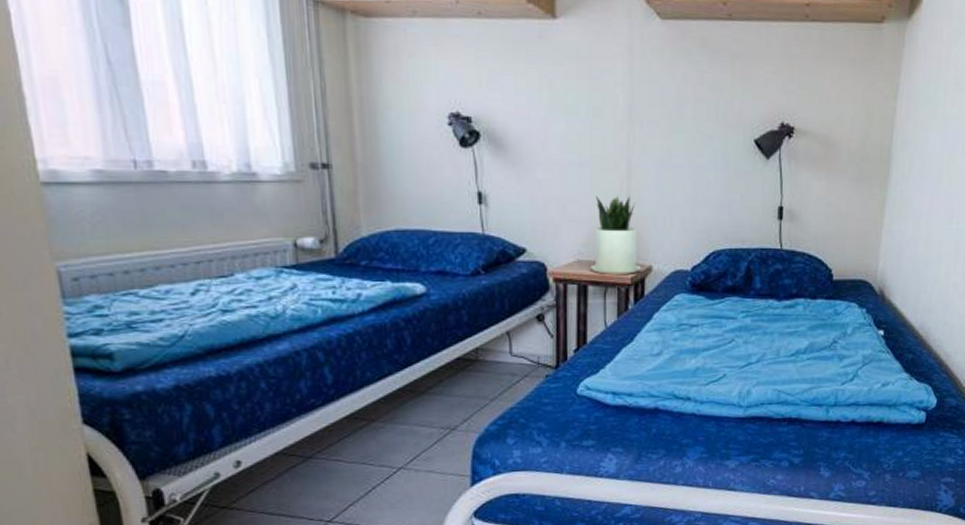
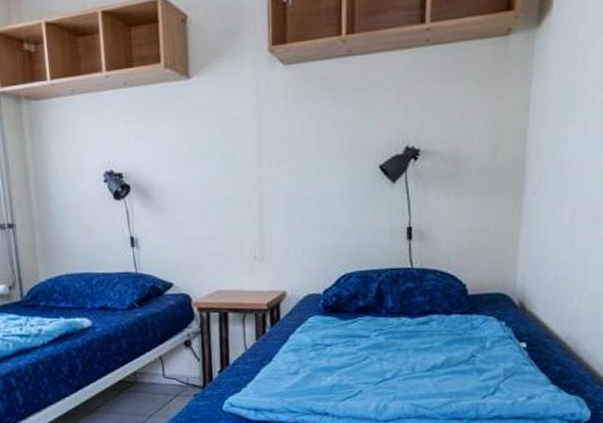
planter: present [591,196,642,274] -> none [230,230,277,302]

